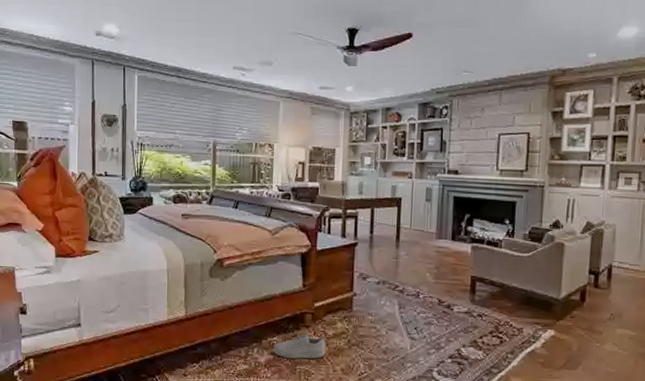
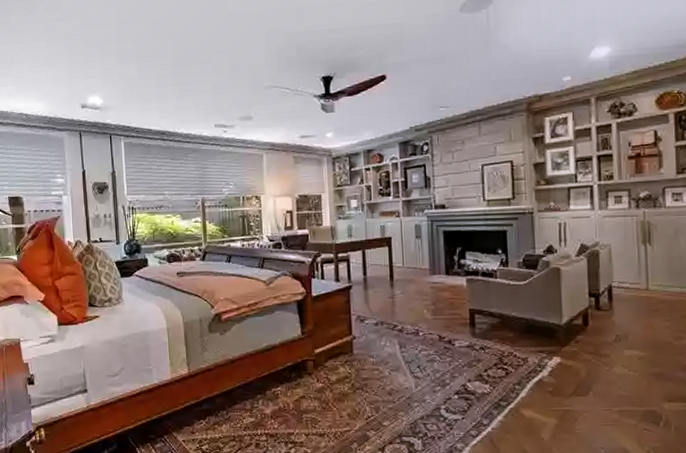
shoe: present [272,334,326,359] -> none [277,382,330,407]

